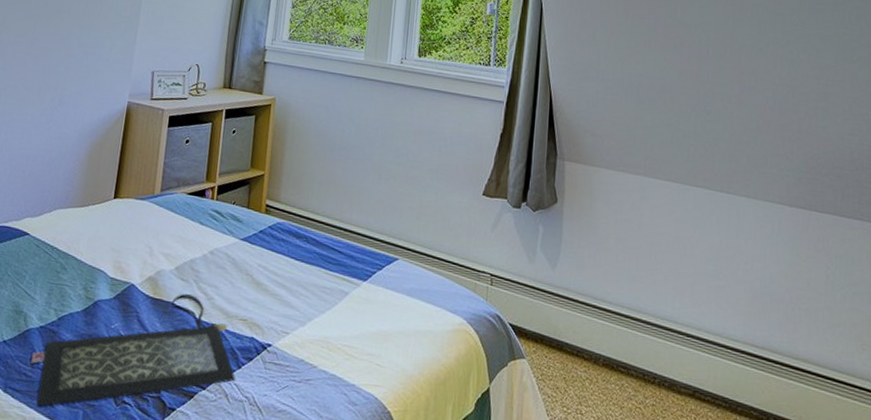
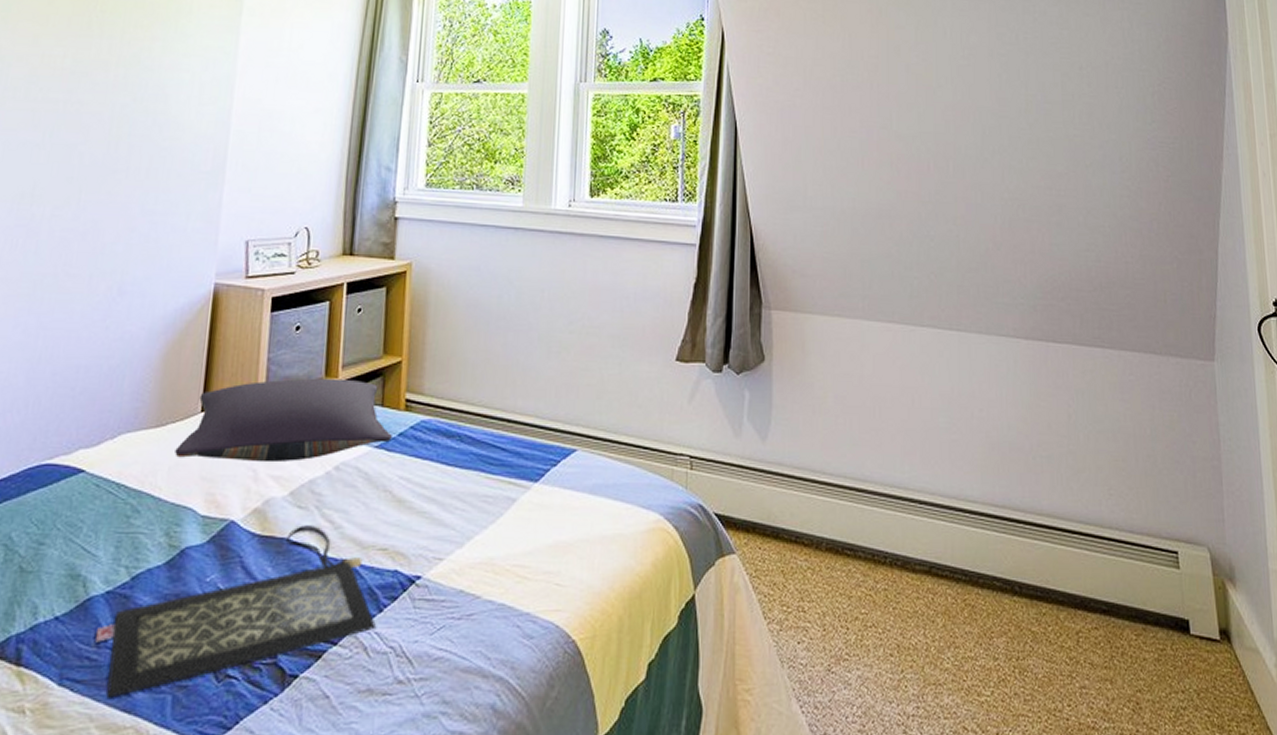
pillow: none [93,179,254,244] -> present [175,378,392,461]

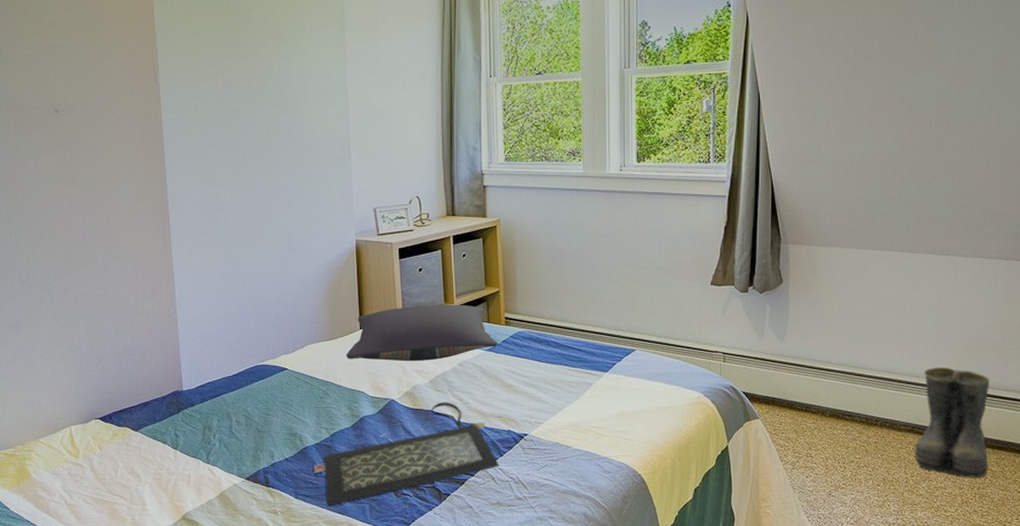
boots: none [935,481,1027,642] -> present [915,367,991,478]

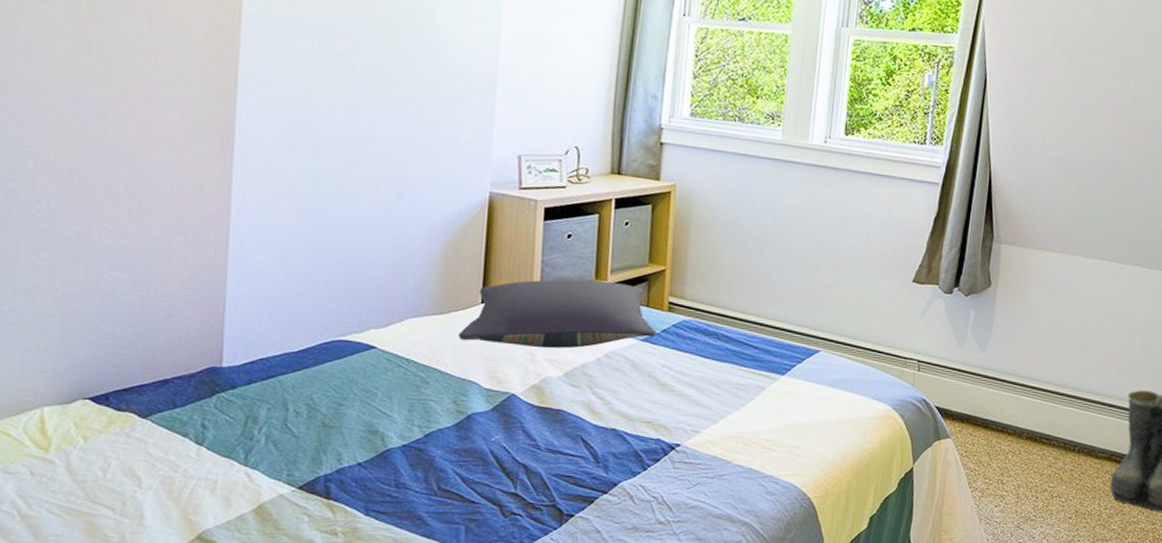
clutch bag: present [314,402,500,506] -> none [396,400,642,526]

